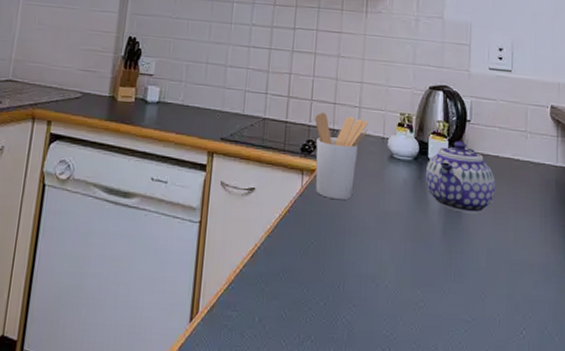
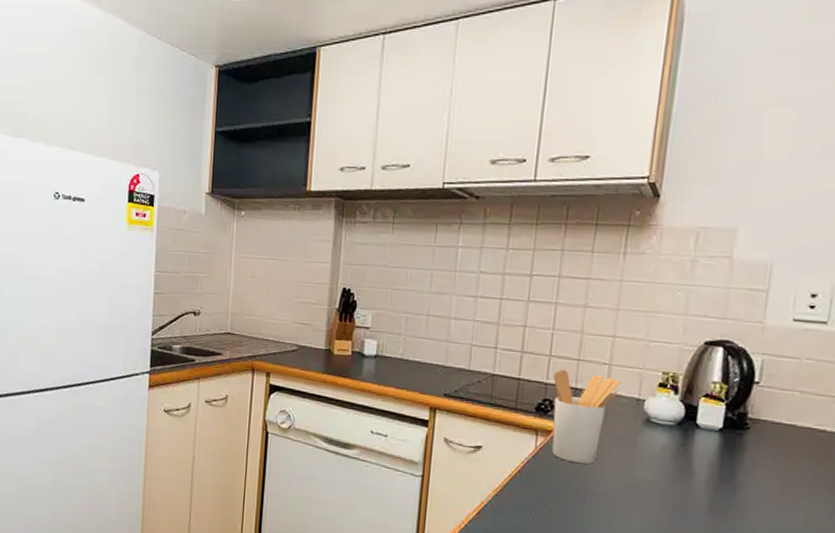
teapot: present [425,141,496,214] -> none [690,406,789,489]

